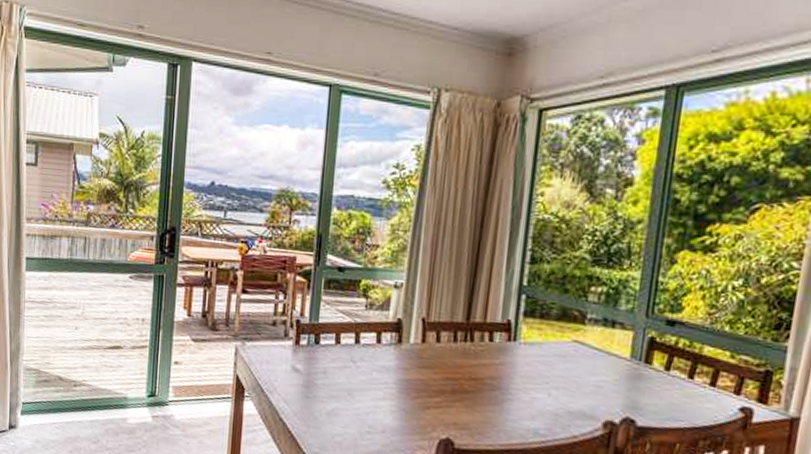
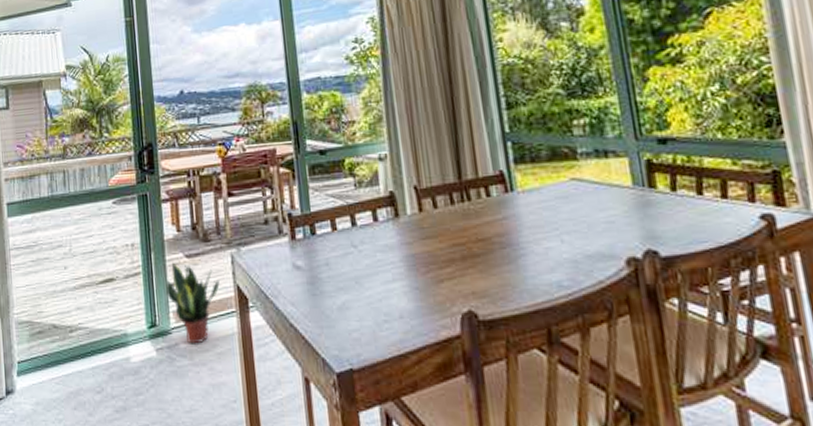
potted plant: none [169,343,221,419] -> present [166,262,220,344]

